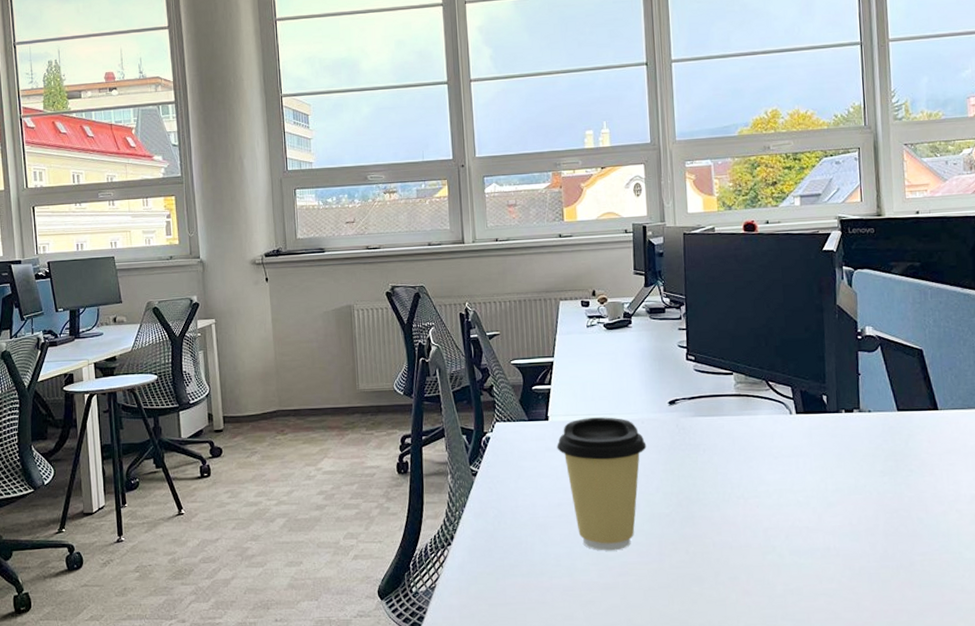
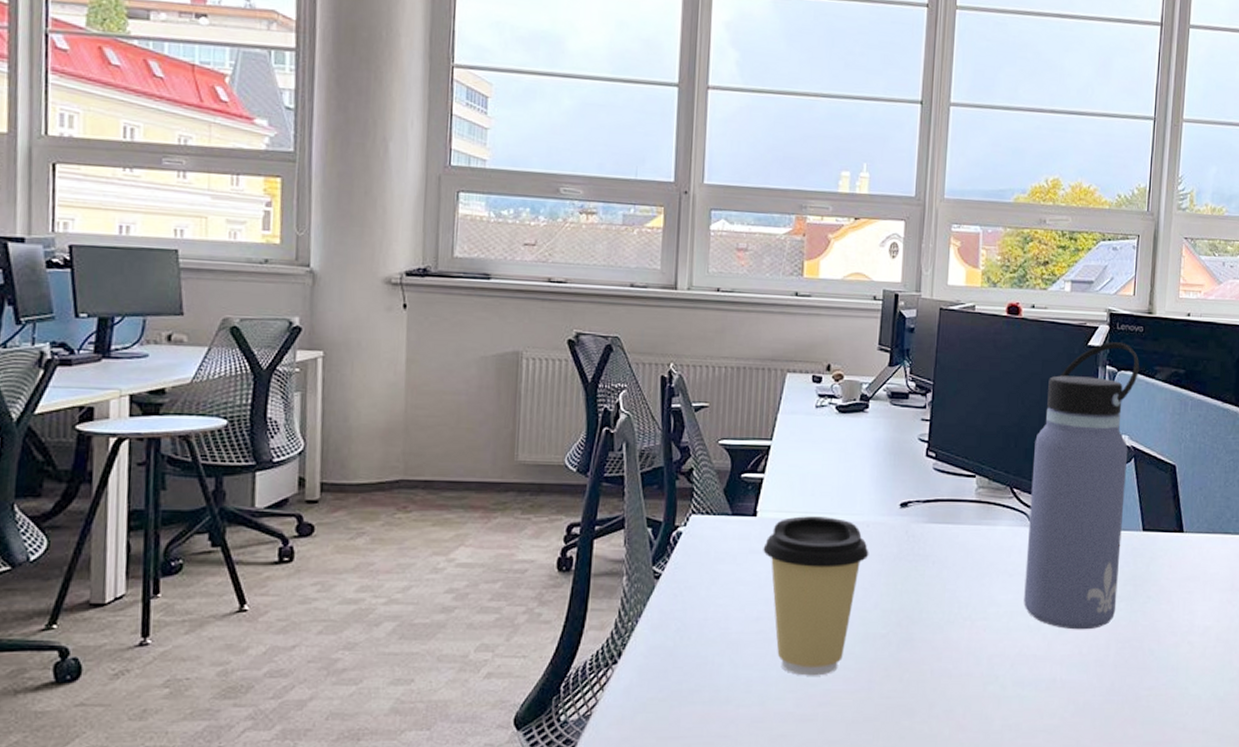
water bottle: none [784,244,880,503] -> present [1024,342,1140,630]

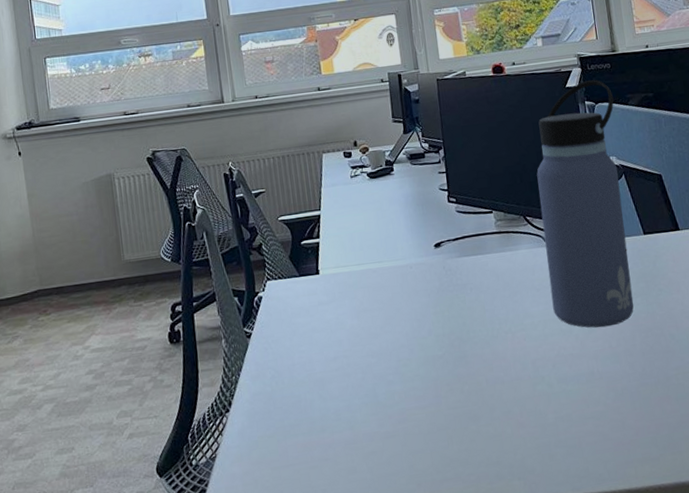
coffee cup: present [763,516,869,676] -> none [329,265,417,400]

